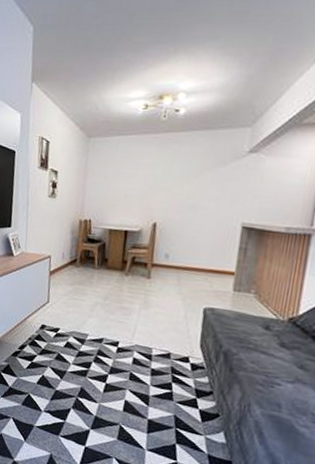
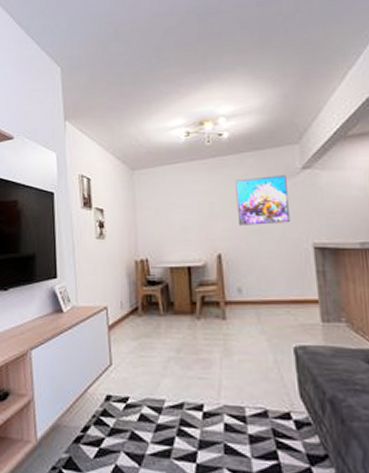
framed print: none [178,156,232,202] -> present [235,175,291,226]

